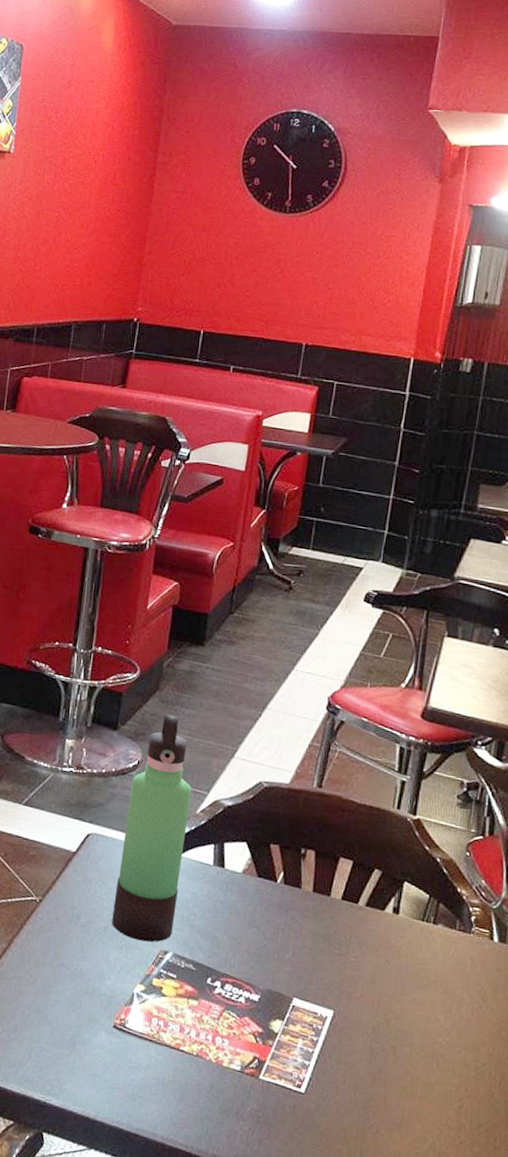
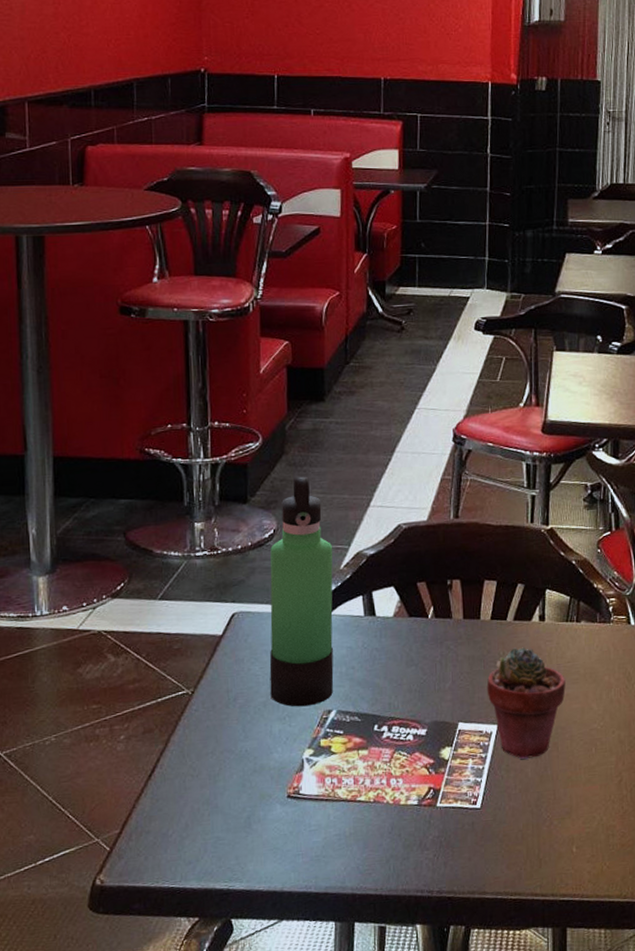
potted succulent: none [327,934,413,1056] -> present [486,647,566,760]

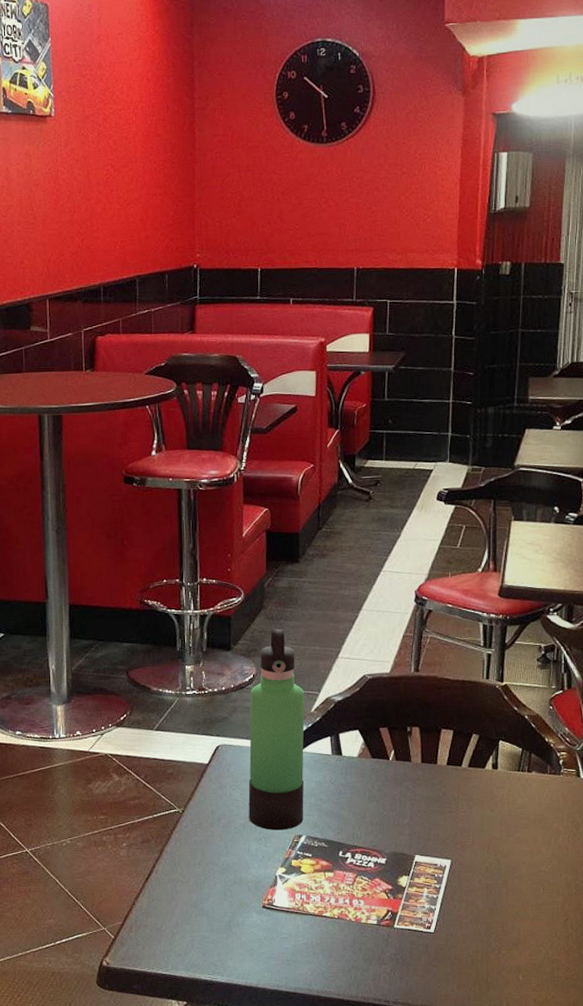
potted succulent: present [486,647,566,760] -> none [442,792,516,893]

